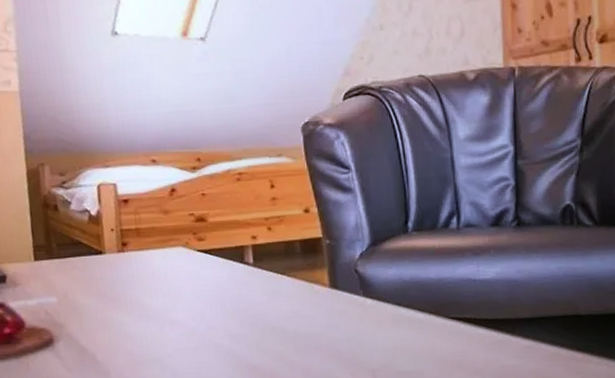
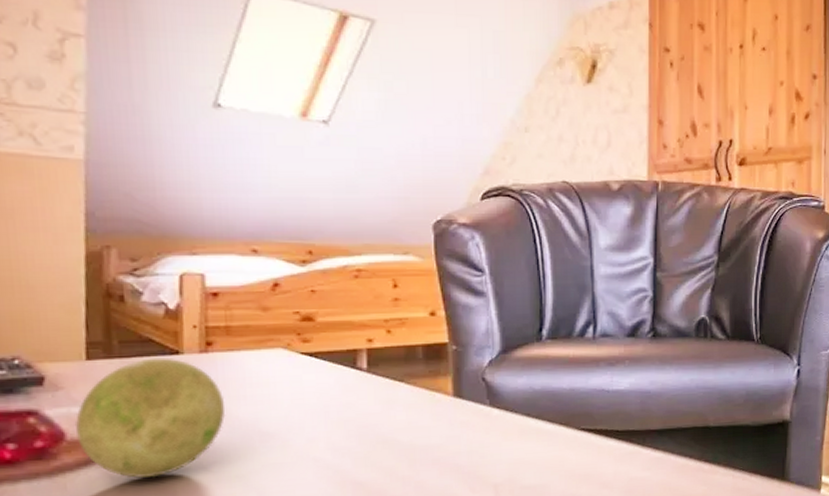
decorative ball: none [30,257,142,360] -> present [74,357,226,478]

